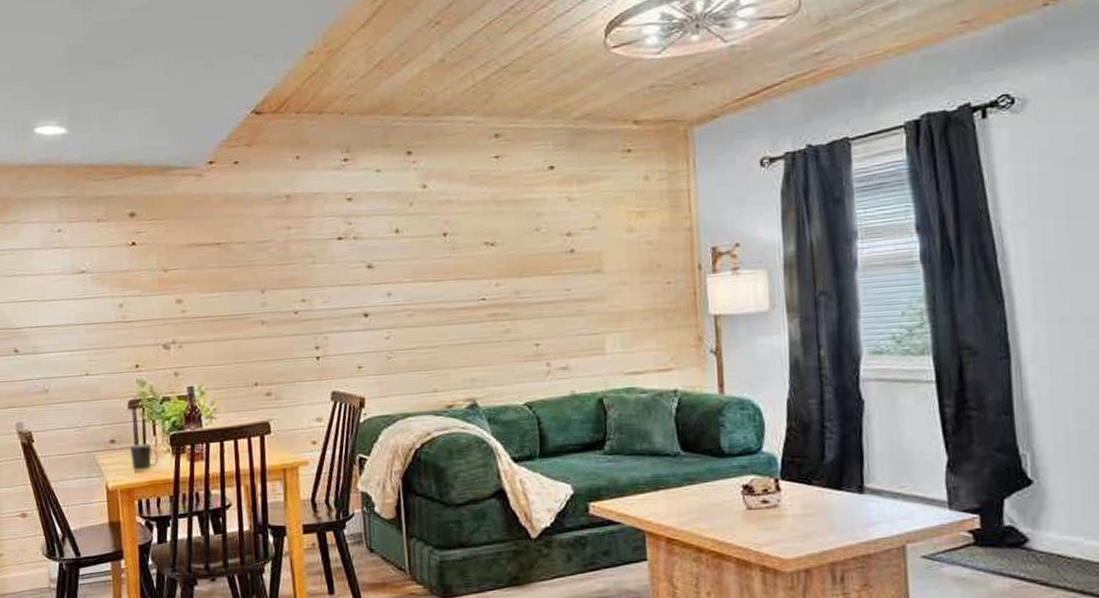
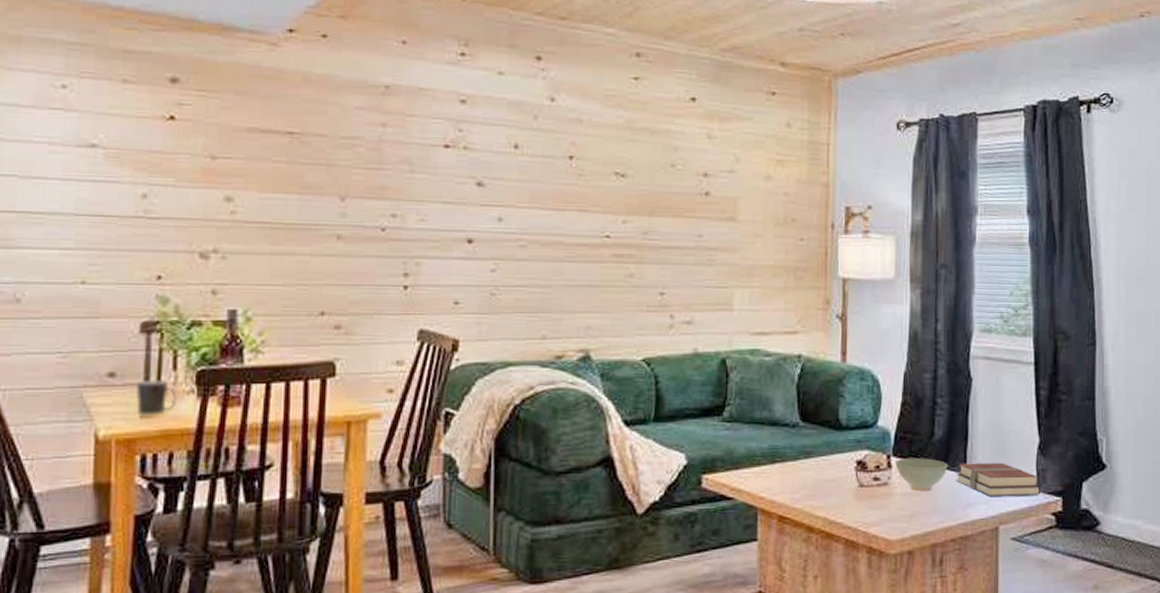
bowl: none [784,480,843,513] -> present [895,458,948,492]
books: none [852,482,954,517] -> present [956,462,1041,497]

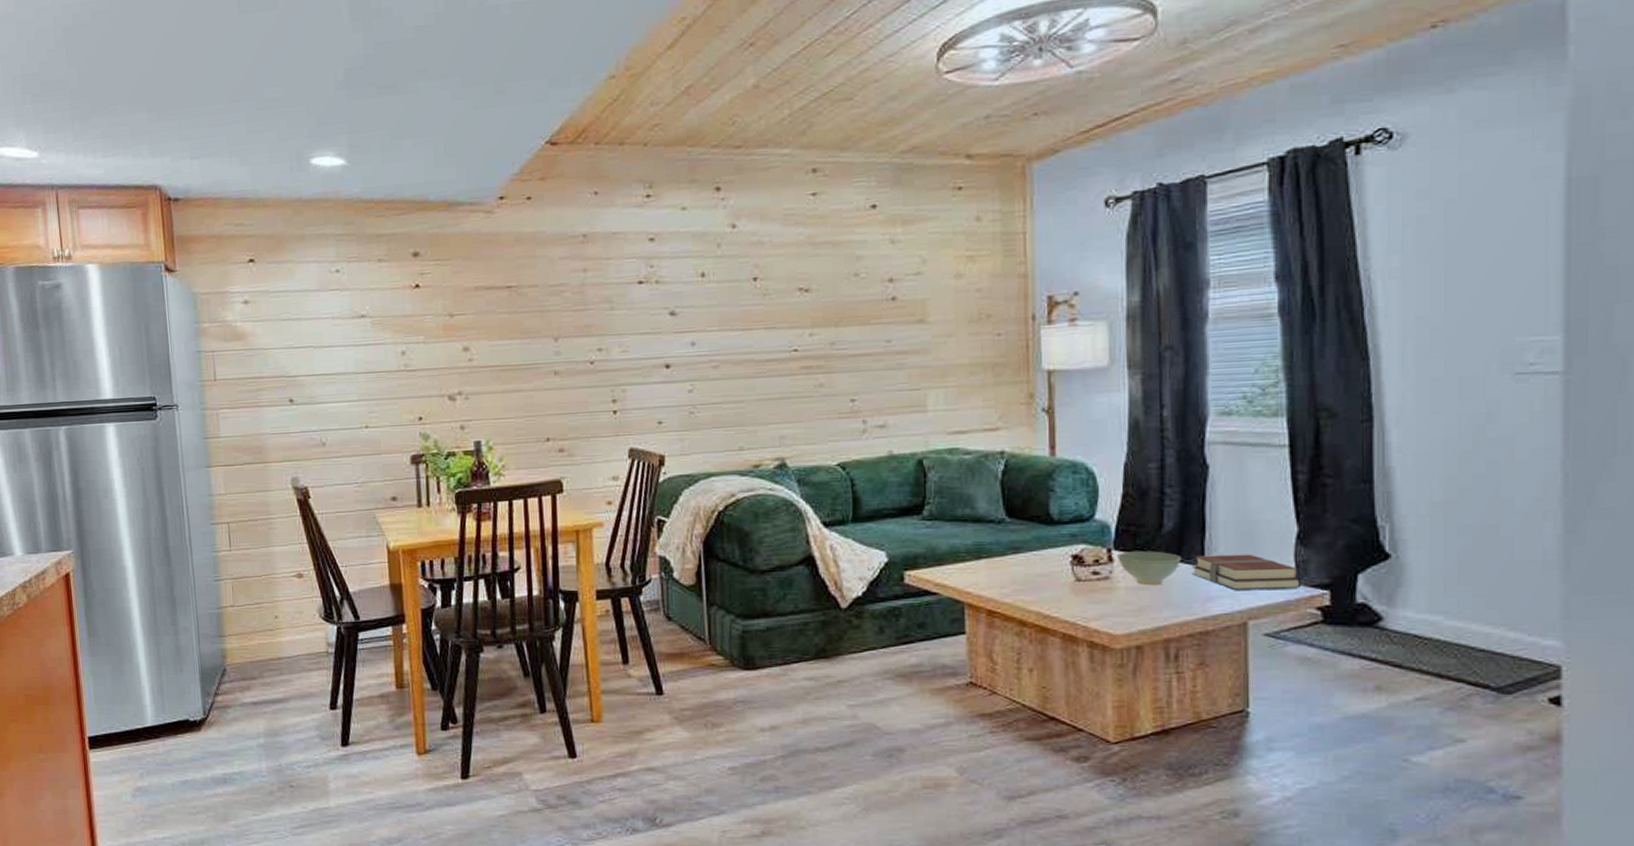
mug: present [135,380,178,418] -> none [412,501,443,532]

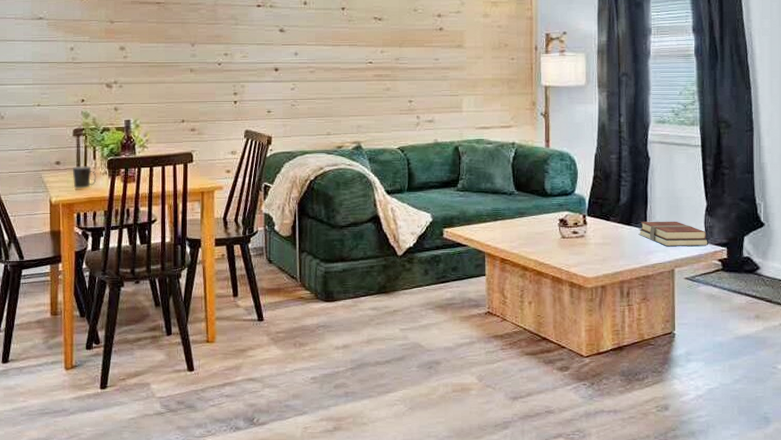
mug: none [412,501,443,532] -> present [72,166,97,190]
bowl: present [1117,551,1182,586] -> none [590,217,632,242]

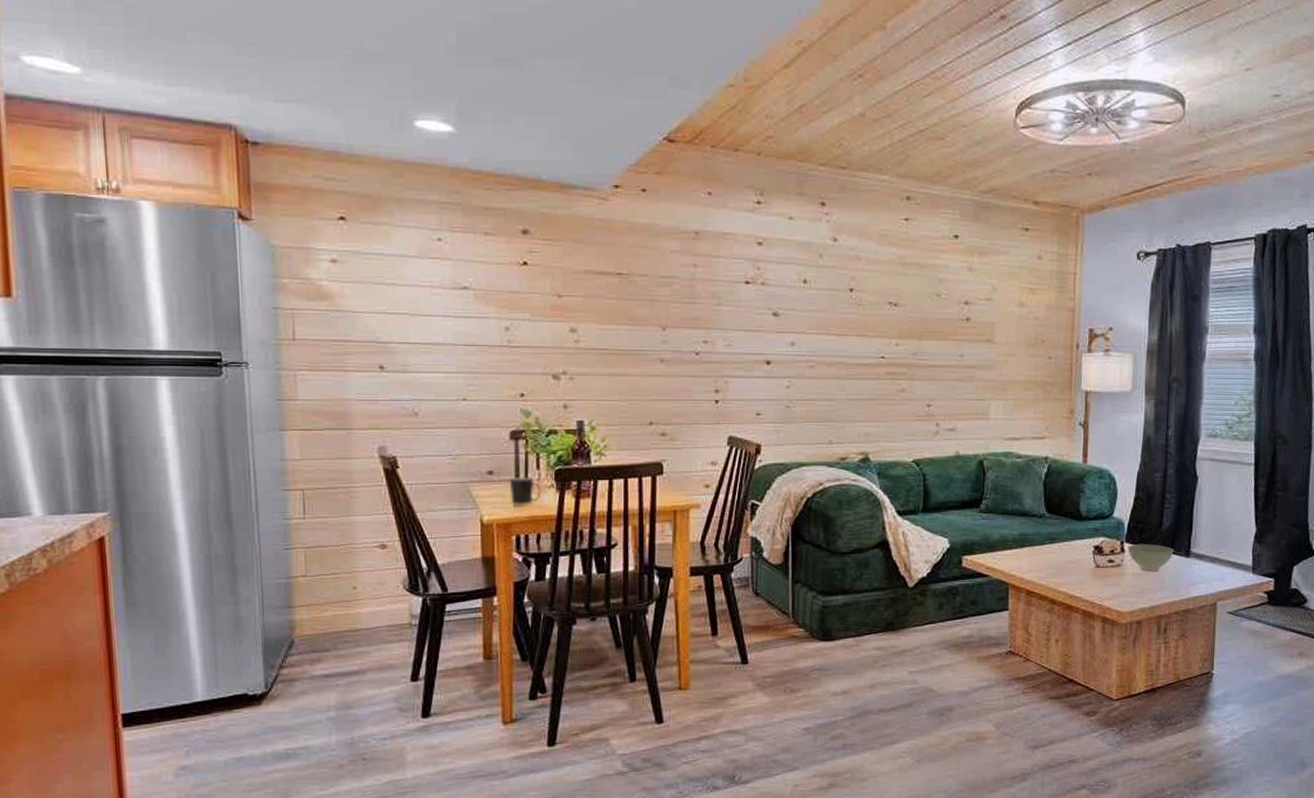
bowl: none [590,217,632,242] -> present [1128,544,1174,572]
books: present [638,221,709,247] -> none [1180,549,1256,578]

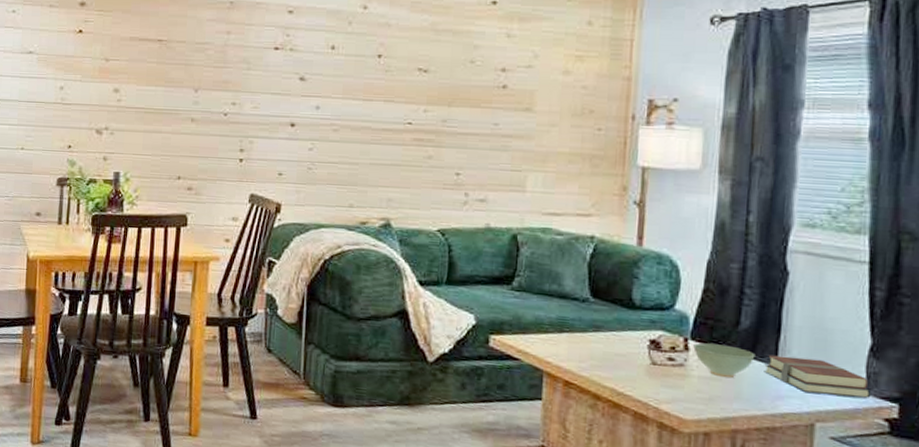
mug: present [509,477,541,507] -> none [52,219,79,246]
books: none [1180,549,1256,578] -> present [764,355,872,398]

